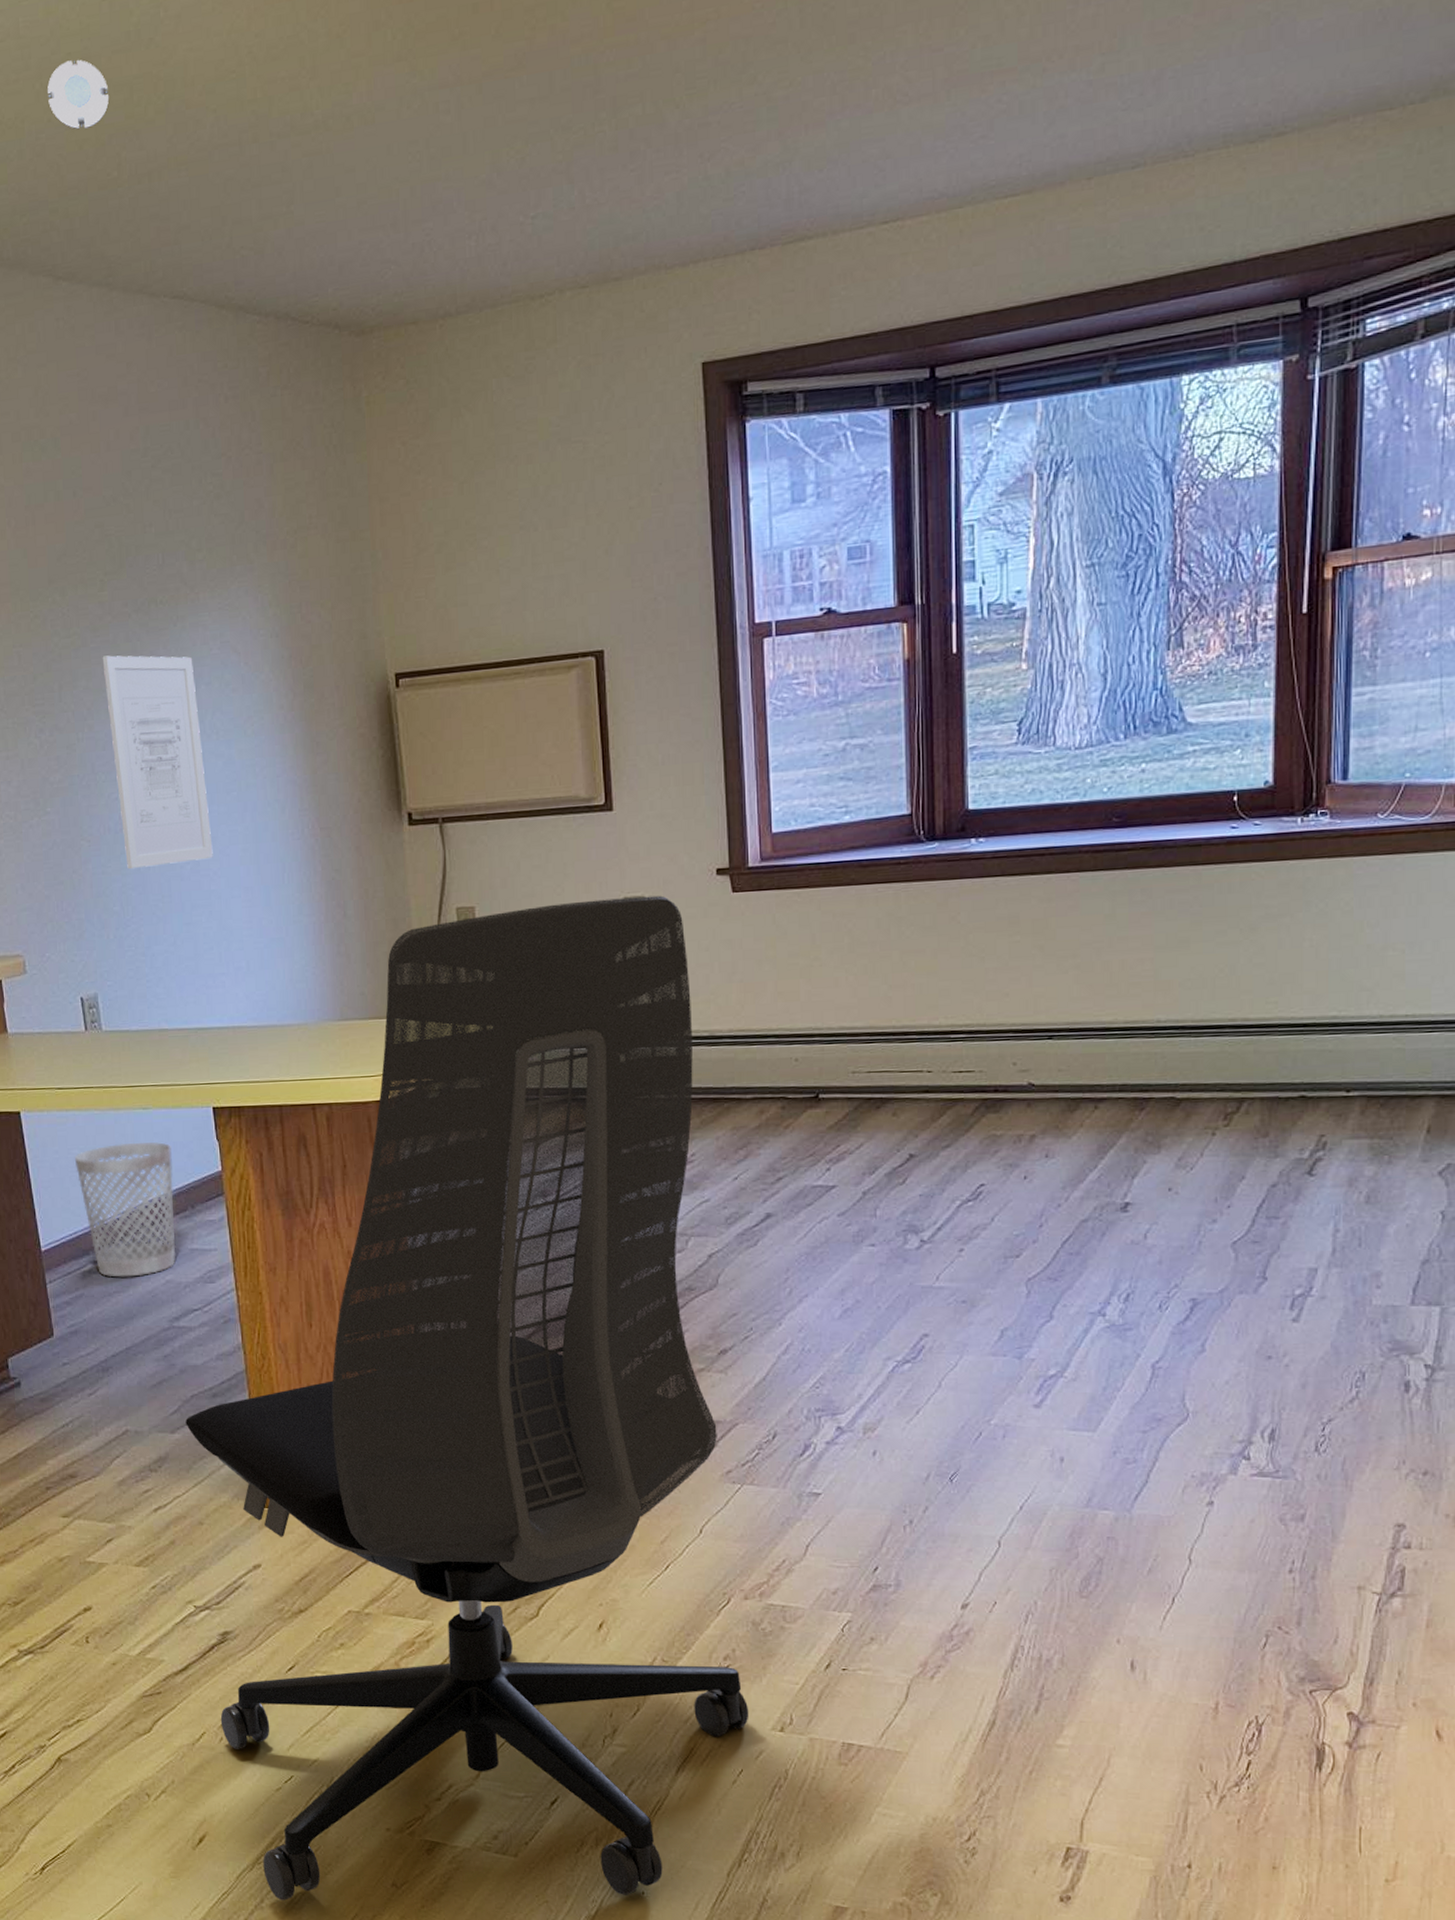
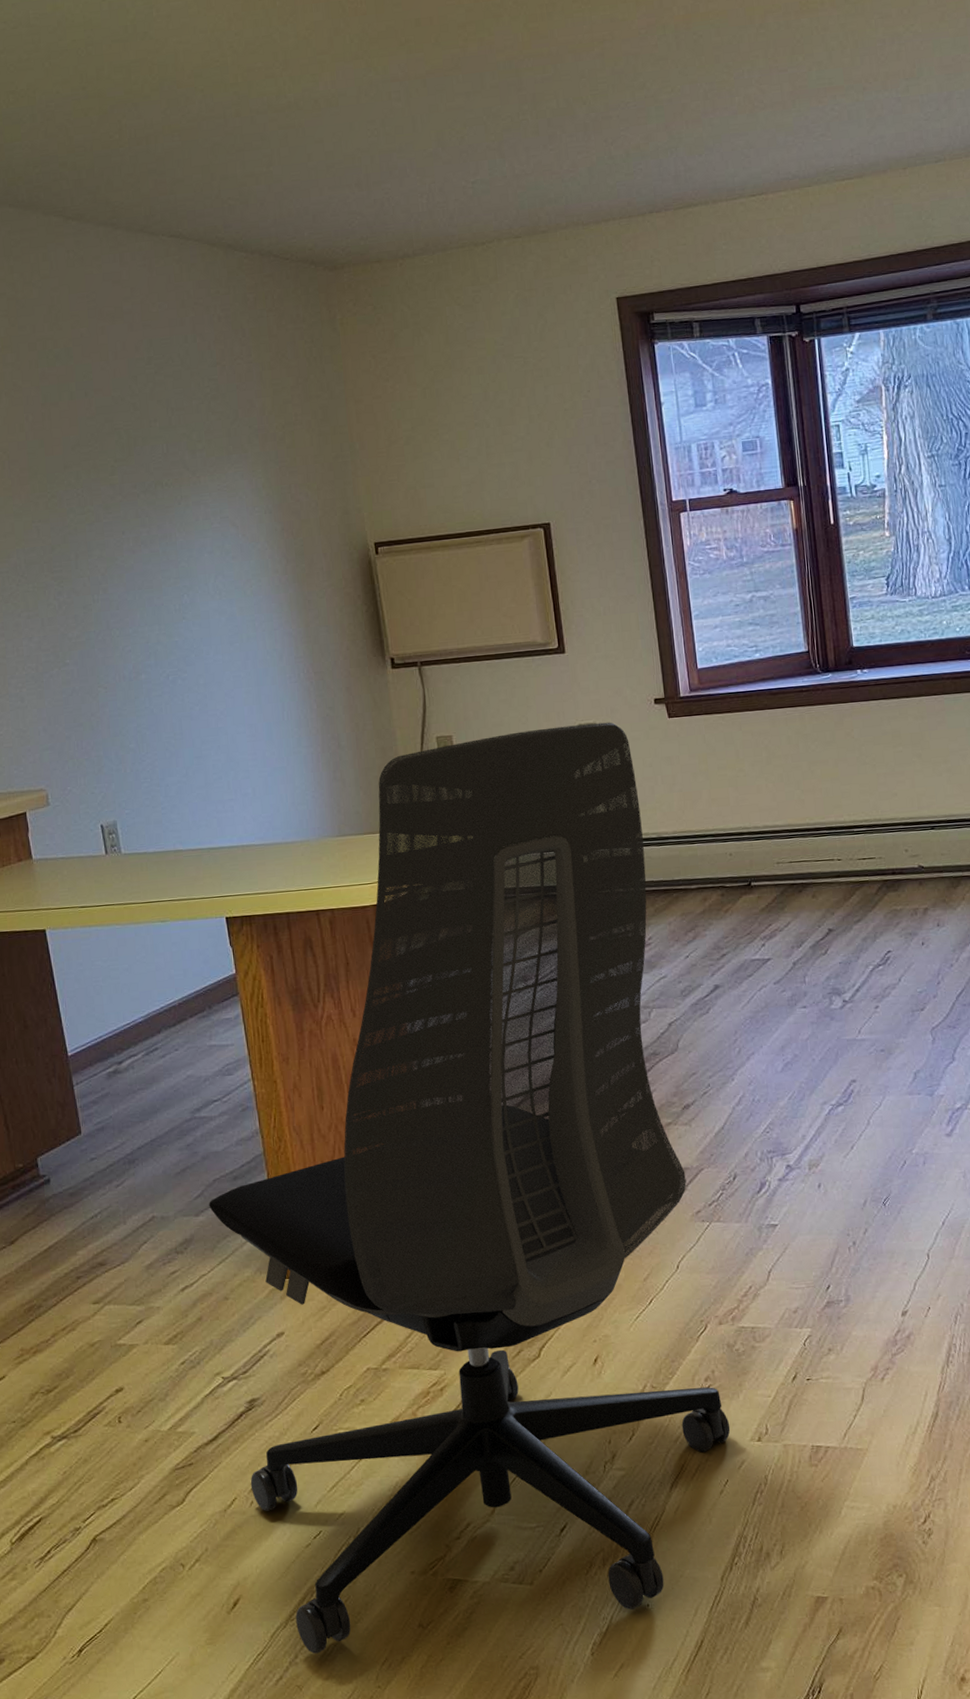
smoke detector: present [47,60,109,130] -> none [56,46,110,101]
wastebasket: present [74,1142,176,1277] -> none [97,951,196,1076]
wall art: present [102,655,213,870] -> none [114,529,220,712]

